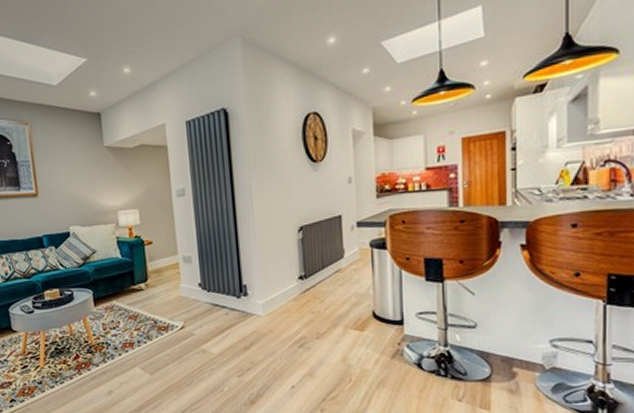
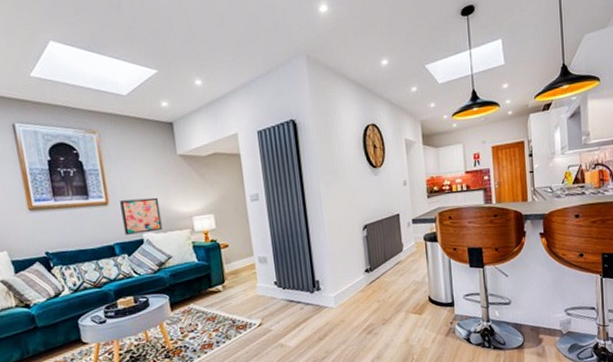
wall art: none [49,190,88,227] -> present [120,197,163,235]

